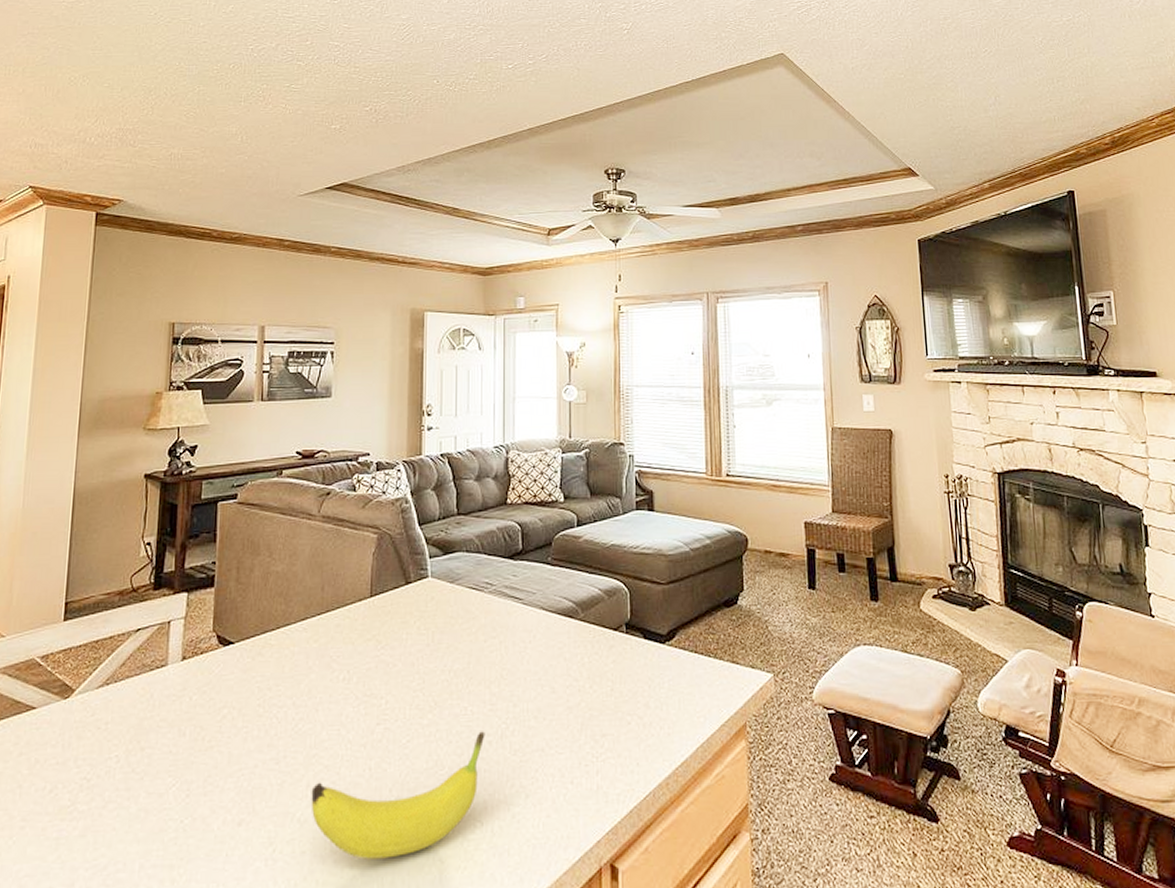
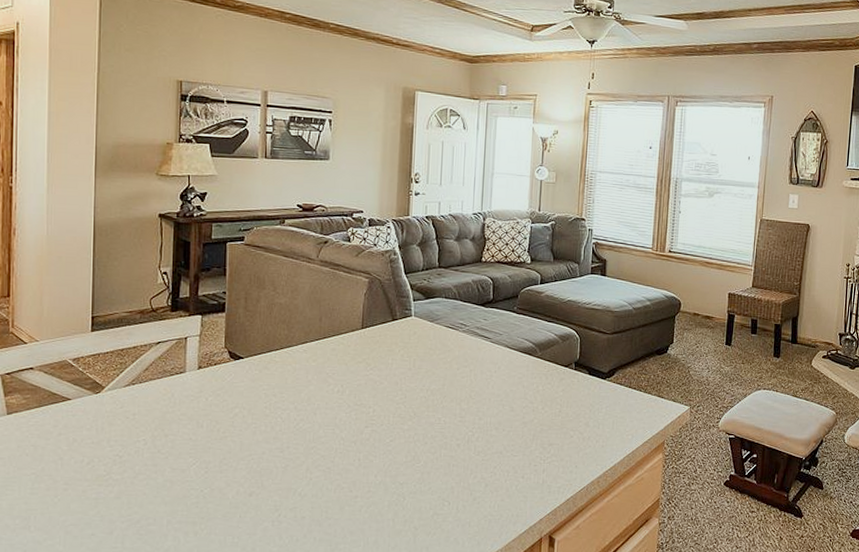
fruit: present [311,731,485,860] -> none [310,436,455,525]

